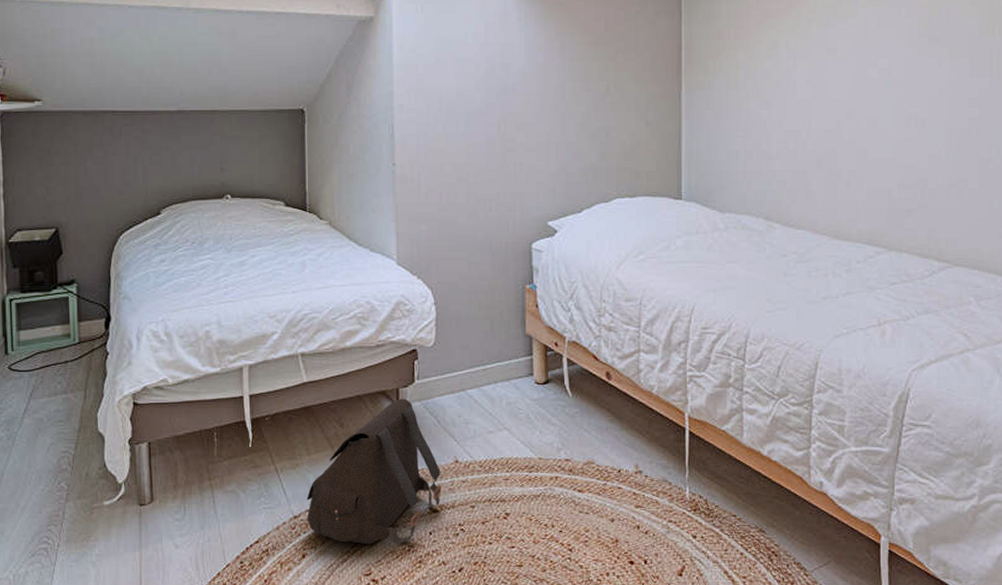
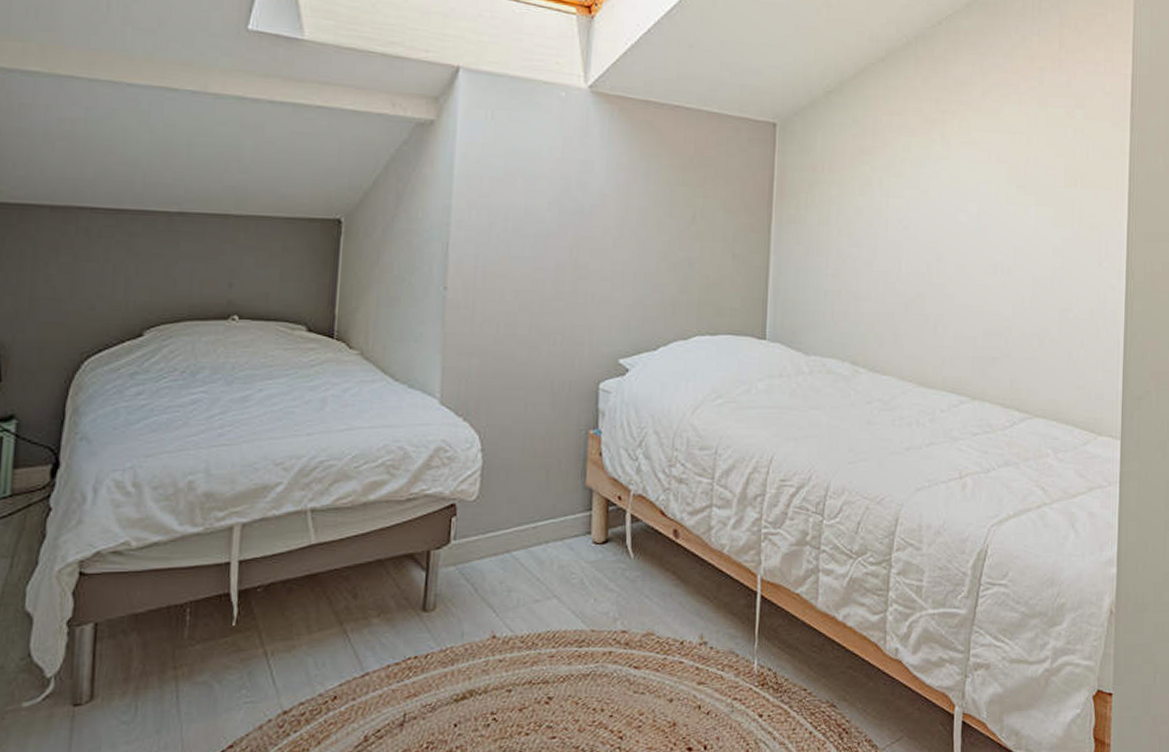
satchel: present [306,398,442,545] -> none [299,562,474,744]

